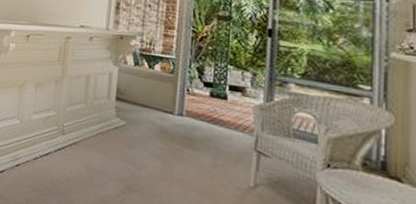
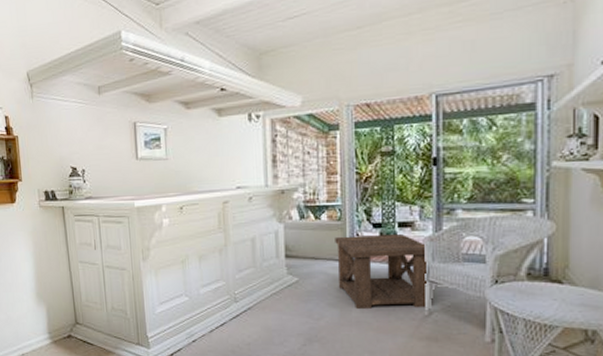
side table: none [164,88,258,180] -> present [335,234,428,309]

